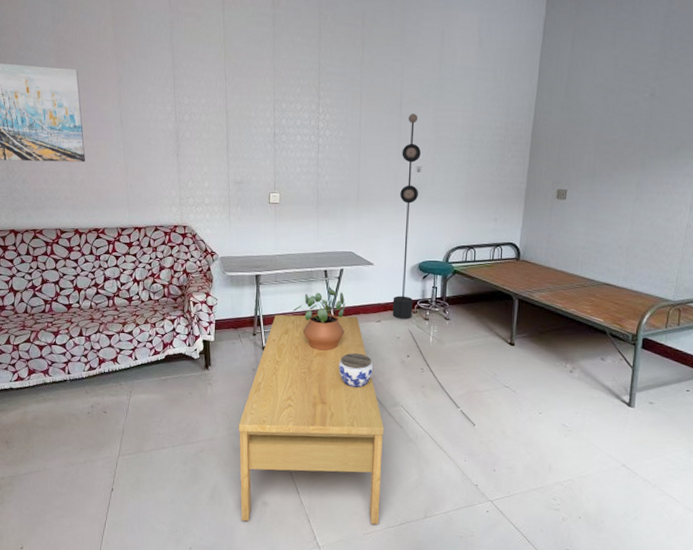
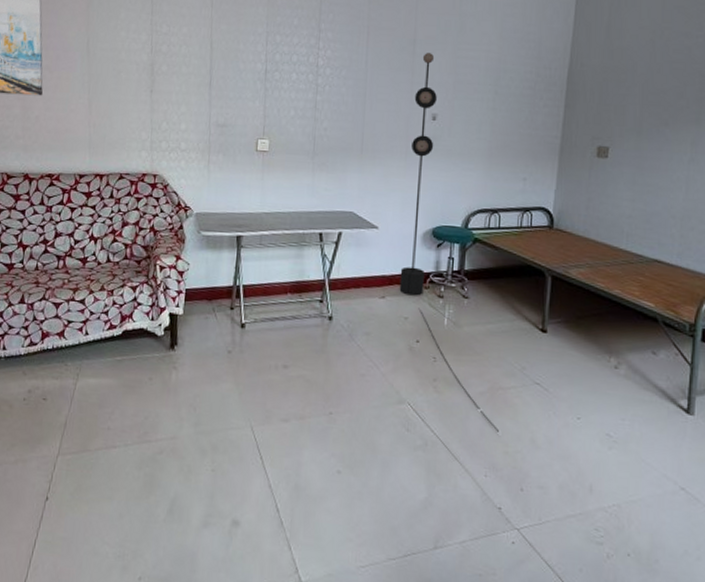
coffee table: present [238,314,384,524] -> none [205,285,387,555]
potted plant: present [293,289,346,351] -> none [280,256,344,332]
jar: present [338,353,374,388] -> none [332,335,375,379]

